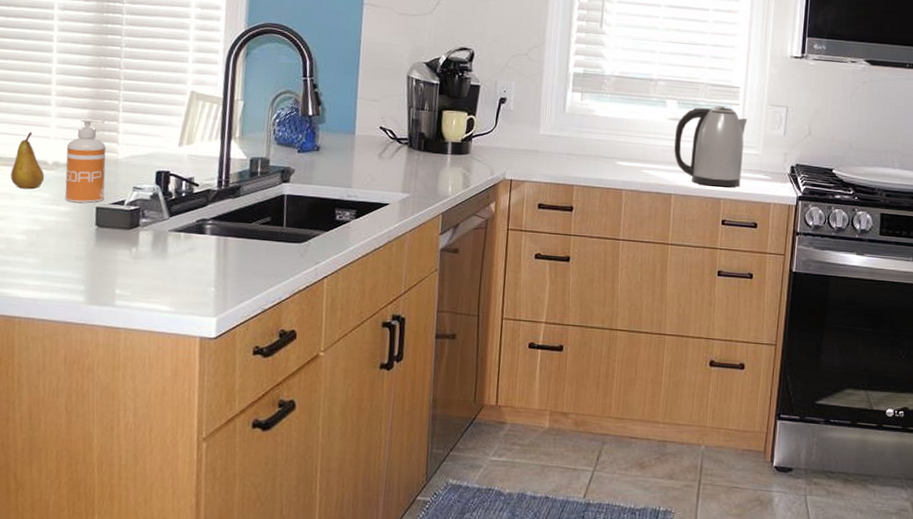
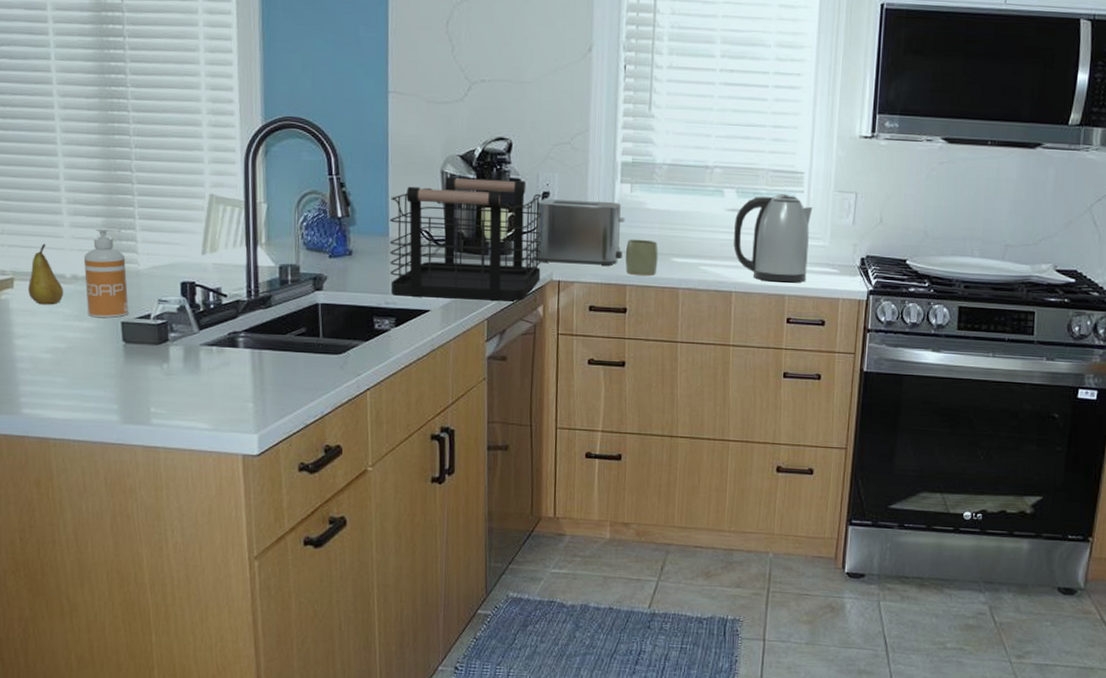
dish rack: none [353,81,500,198] -> present [389,177,543,302]
toaster: none [489,104,575,167] -> present [534,198,625,266]
mug: none [573,143,605,178] -> present [625,239,658,277]

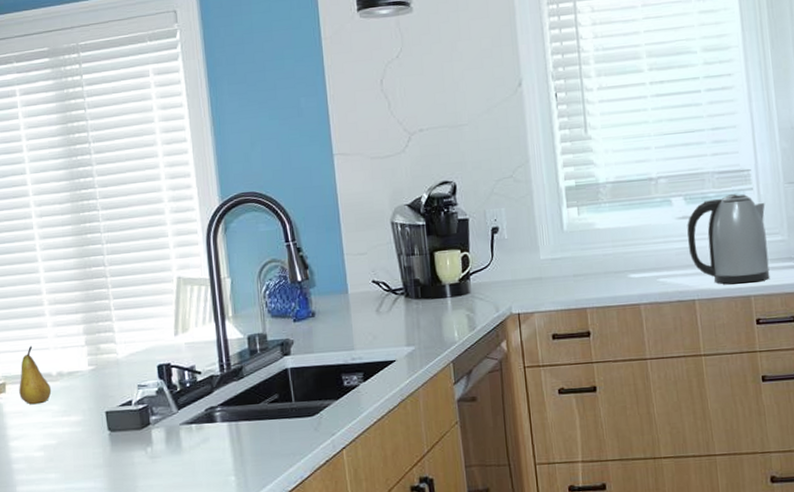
soap dispenser: present [83,227,129,319] -> none [67,322,112,411]
dish rack: present [389,177,543,302] -> none [346,220,500,350]
toaster: present [534,198,625,266] -> none [486,227,579,297]
mug: present [625,239,658,277] -> none [581,259,616,298]

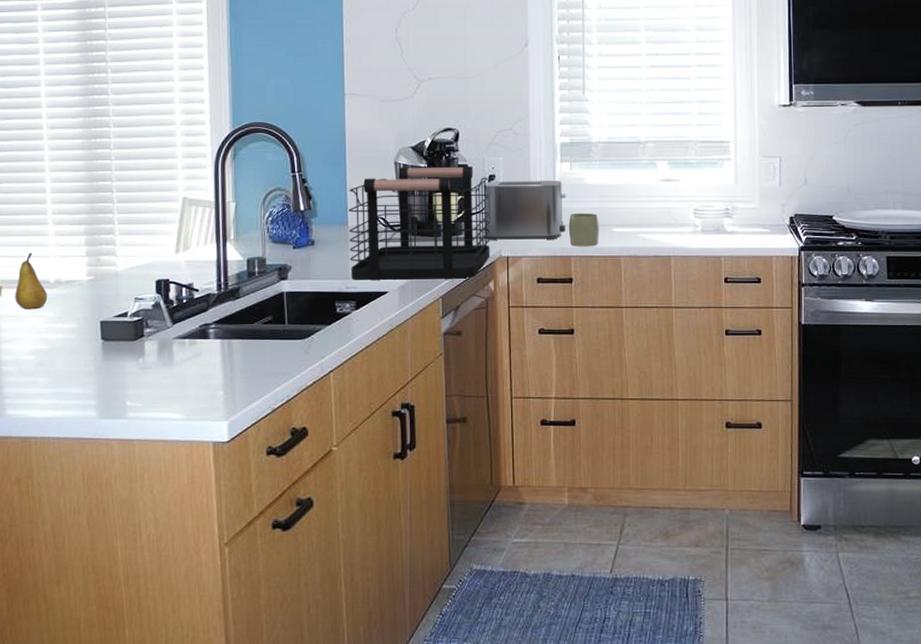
dish rack: none [346,220,500,350] -> present [348,166,490,280]
toaster: none [486,227,579,297] -> present [483,180,567,240]
mug: none [581,259,616,298] -> present [568,213,599,247]
kettle: present [687,194,770,285] -> none [669,163,741,245]

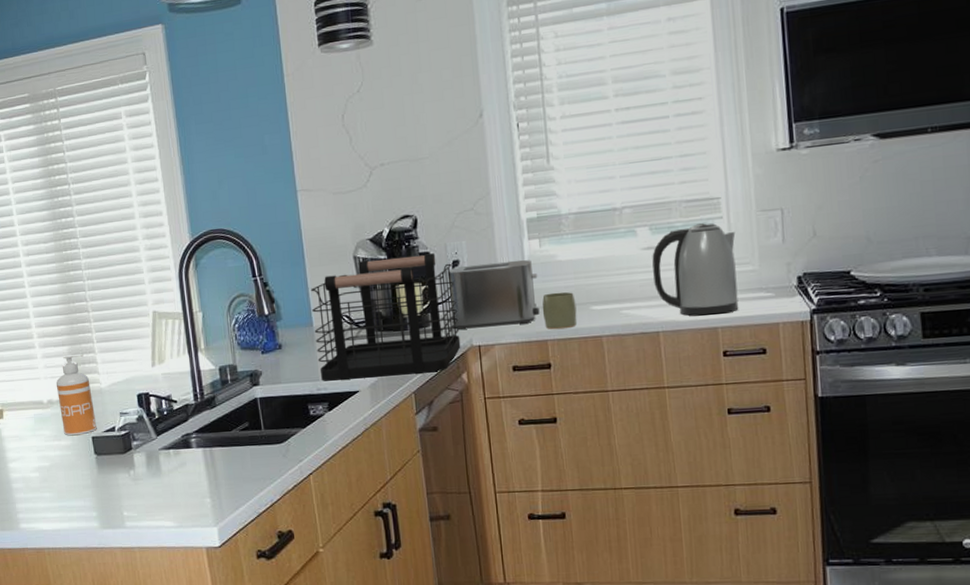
fruit: present [15,253,48,310] -> none [14,376,44,430]
soap dispenser: none [66,234,108,319] -> present [56,354,97,436]
kettle: none [669,163,741,245] -> present [652,223,739,316]

